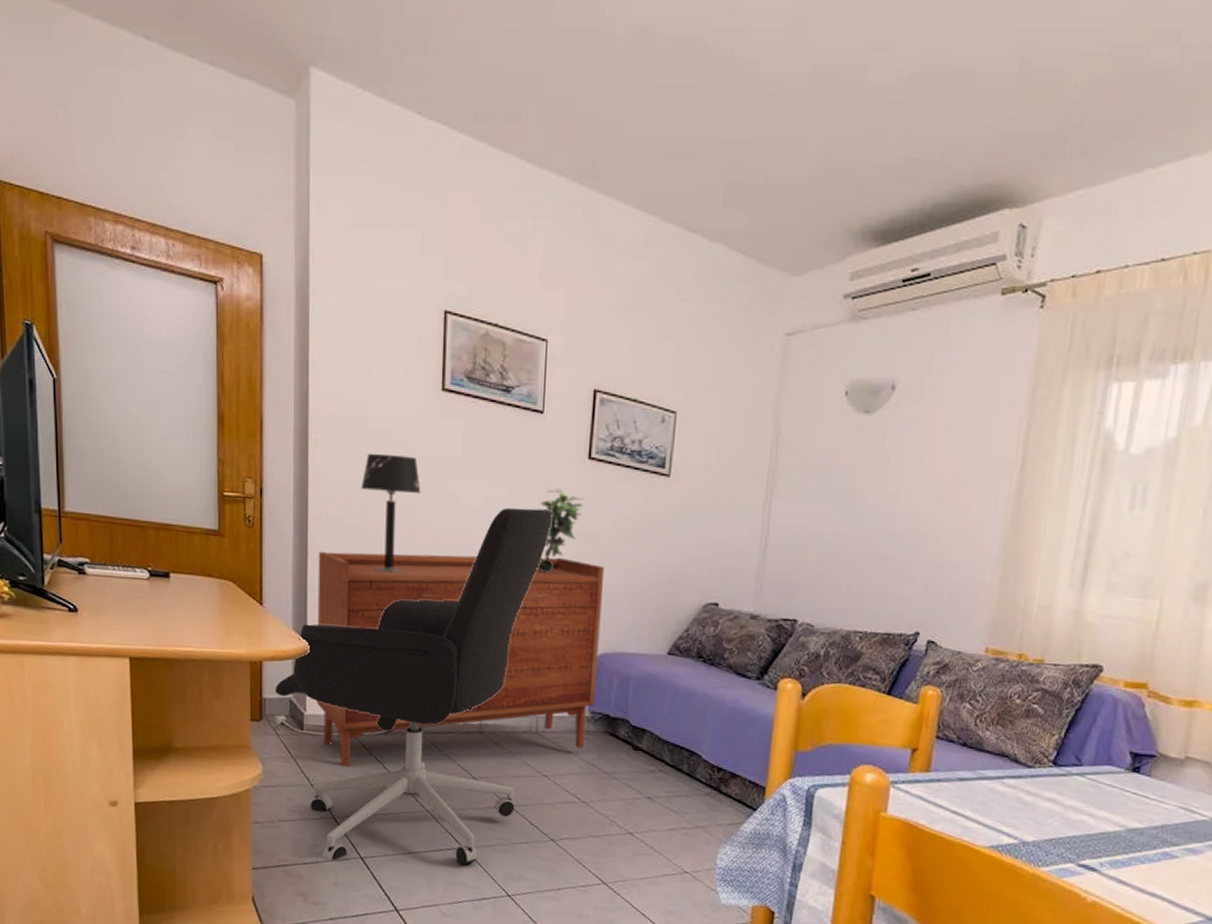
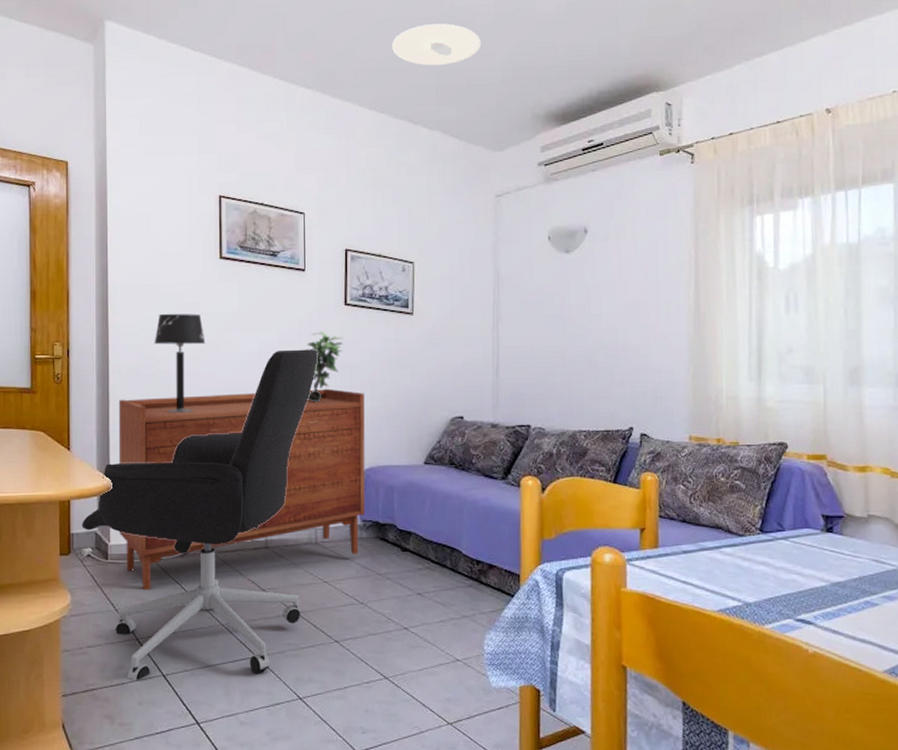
ceiling light: none [673,96,790,155] -> present [392,23,482,66]

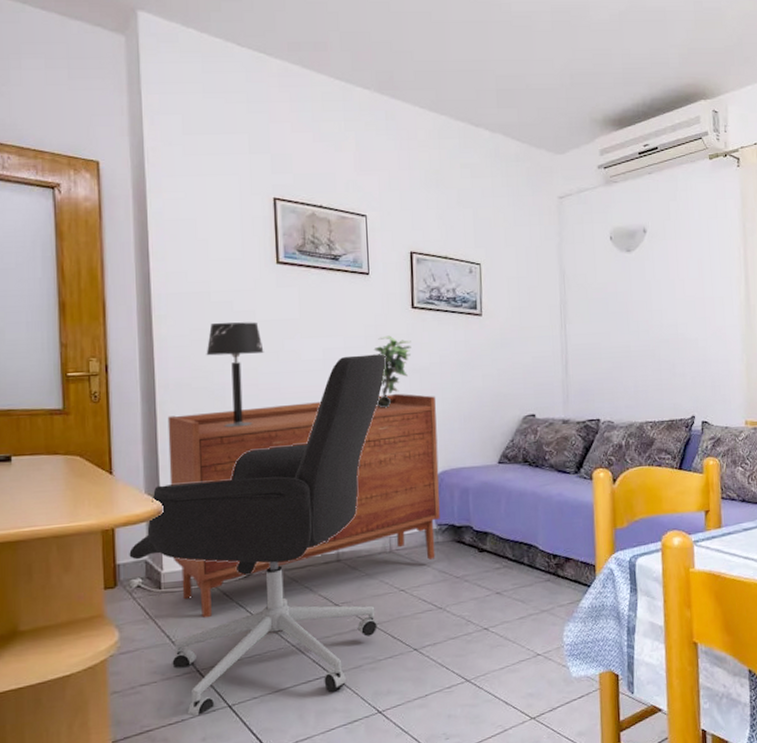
ceiling light: present [392,23,482,66] -> none [451,28,540,69]

